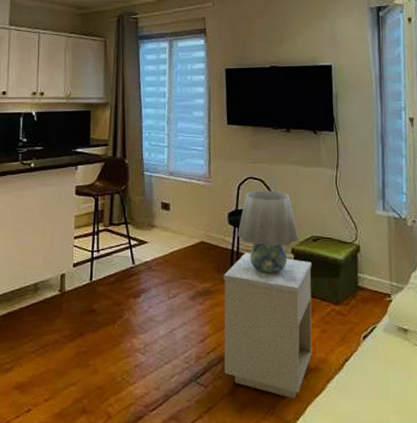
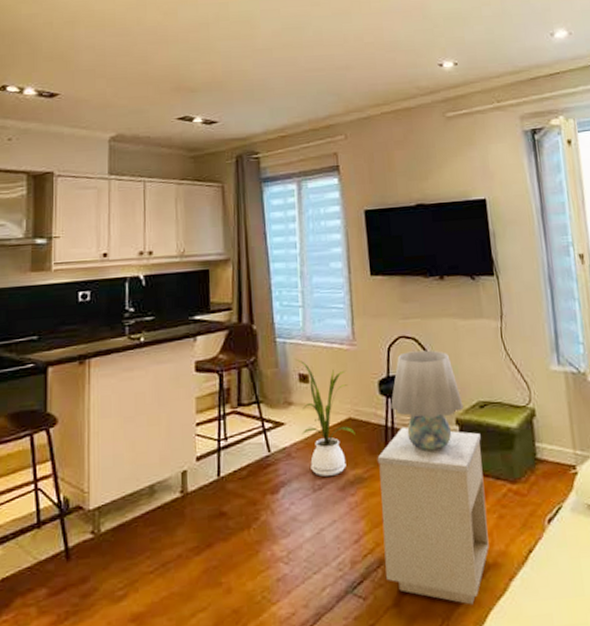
house plant: none [158,189,206,287] -> present [294,358,355,477]

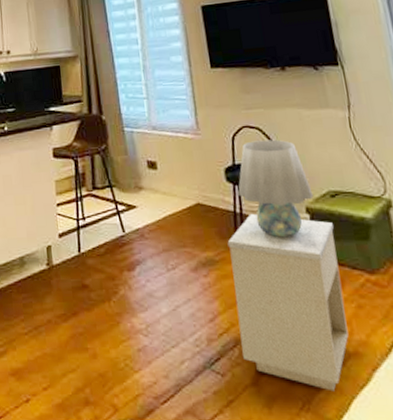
house plant: present [294,358,355,477] -> none [142,146,205,257]

